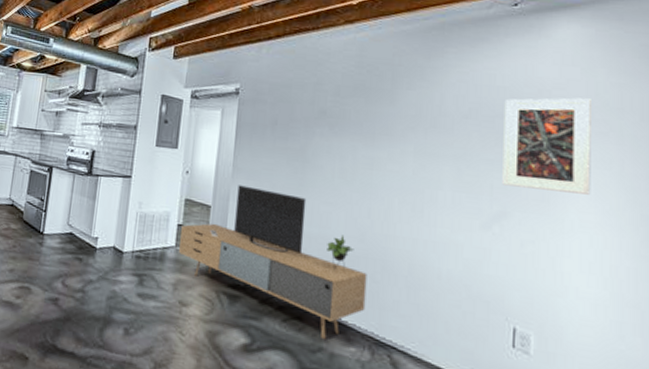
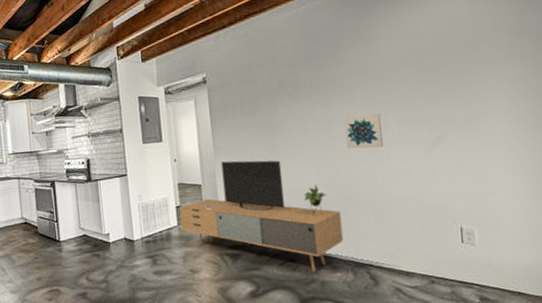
wall art: none [386,165,434,210] -> present [343,114,383,149]
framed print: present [502,98,591,195] -> none [429,28,506,115]

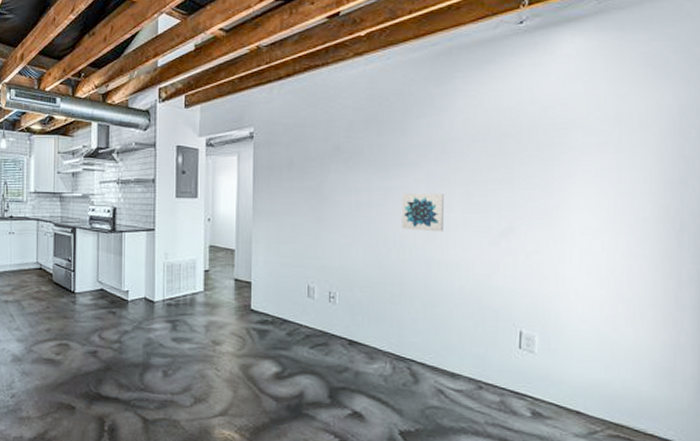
media console: present [180,160,344,273] -> none [208,227,386,361]

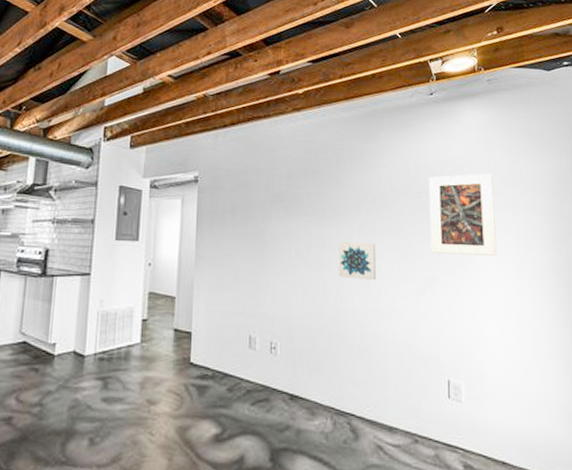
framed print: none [509,111,592,203] -> present [428,173,497,256]

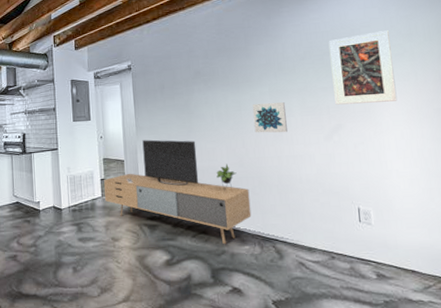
media console: none [145,273,326,418] -> present [104,139,252,245]

